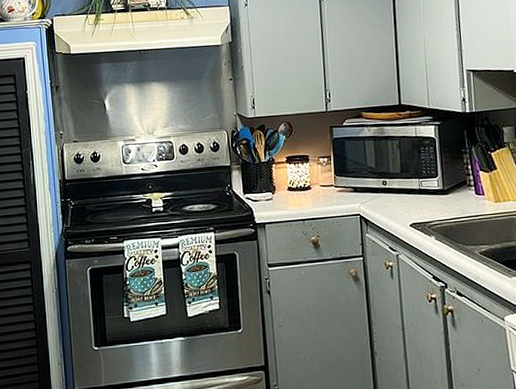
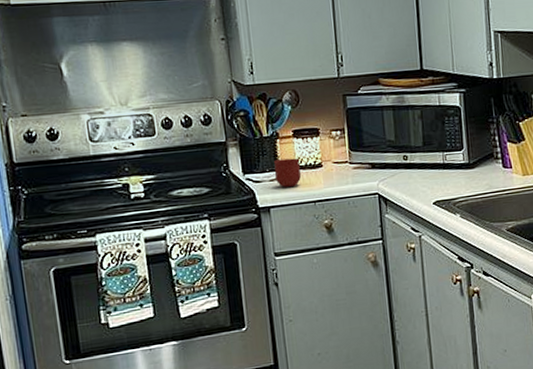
mug: none [270,181,292,206] -> present [274,158,301,187]

